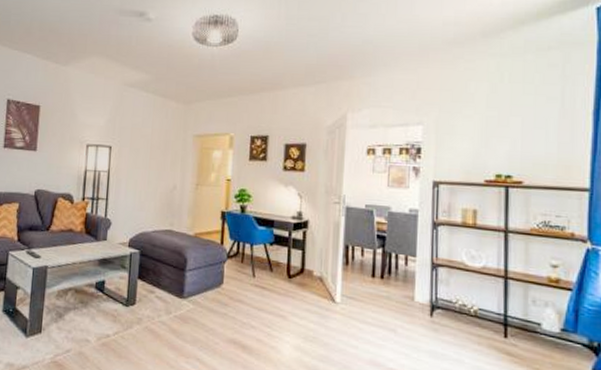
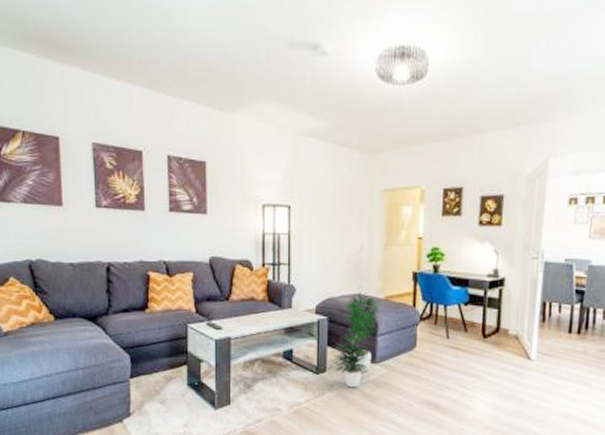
potted plant: none [141,227,191,323] -> present [331,291,382,388]

